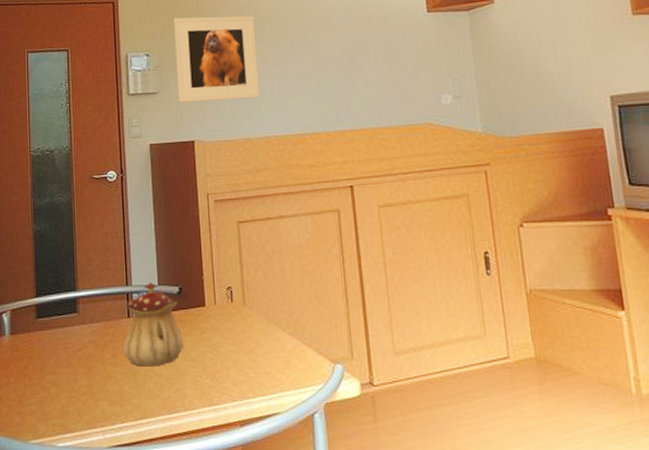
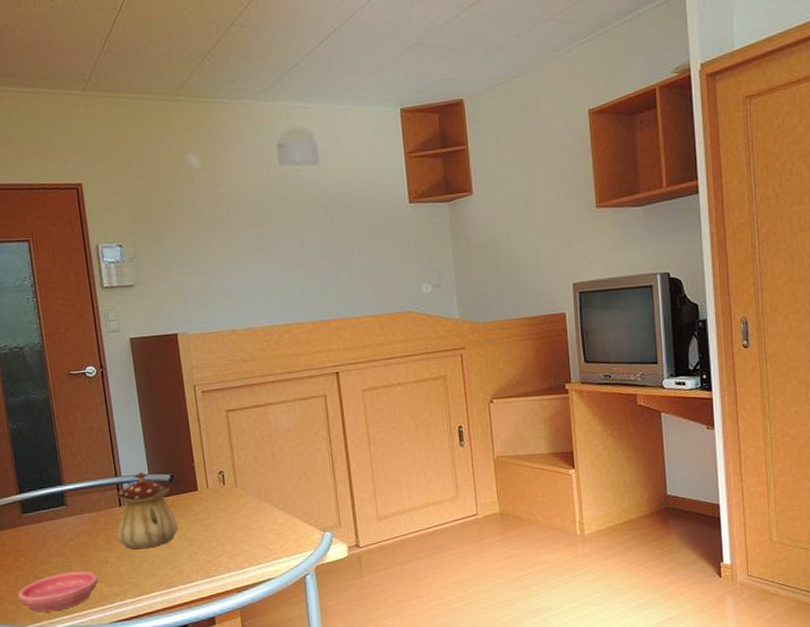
saucer: none [24,385,102,428] -> present [17,571,99,613]
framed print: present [173,15,260,103] -> none [146,204,244,296]

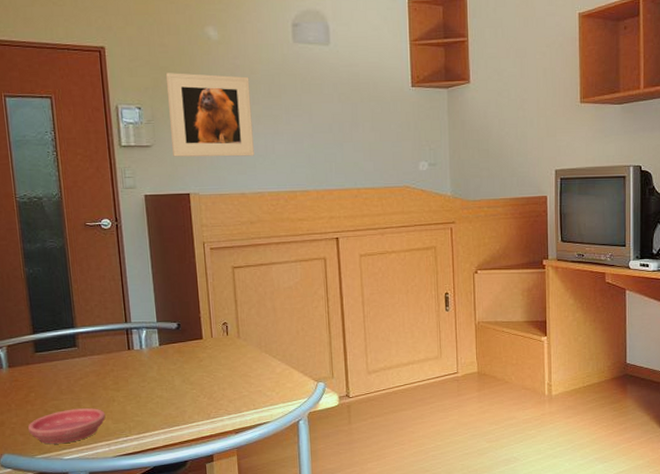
teapot: present [116,472,179,550] -> none [125,320,183,391]
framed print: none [146,204,244,296] -> present [165,73,254,157]

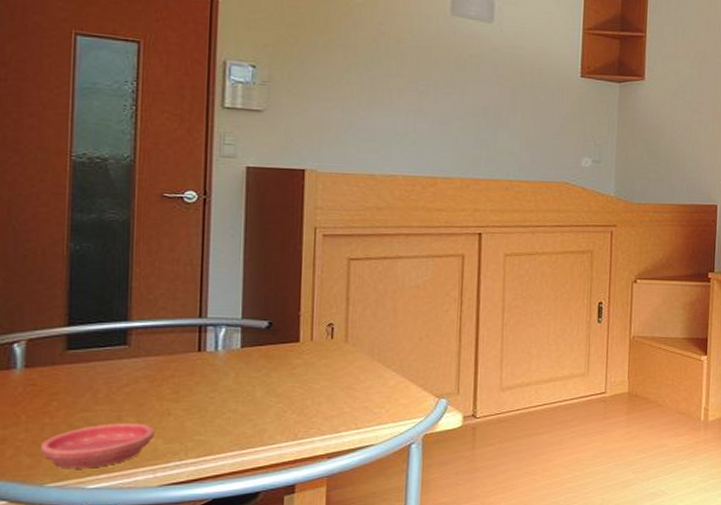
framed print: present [165,73,254,157] -> none [289,30,395,134]

